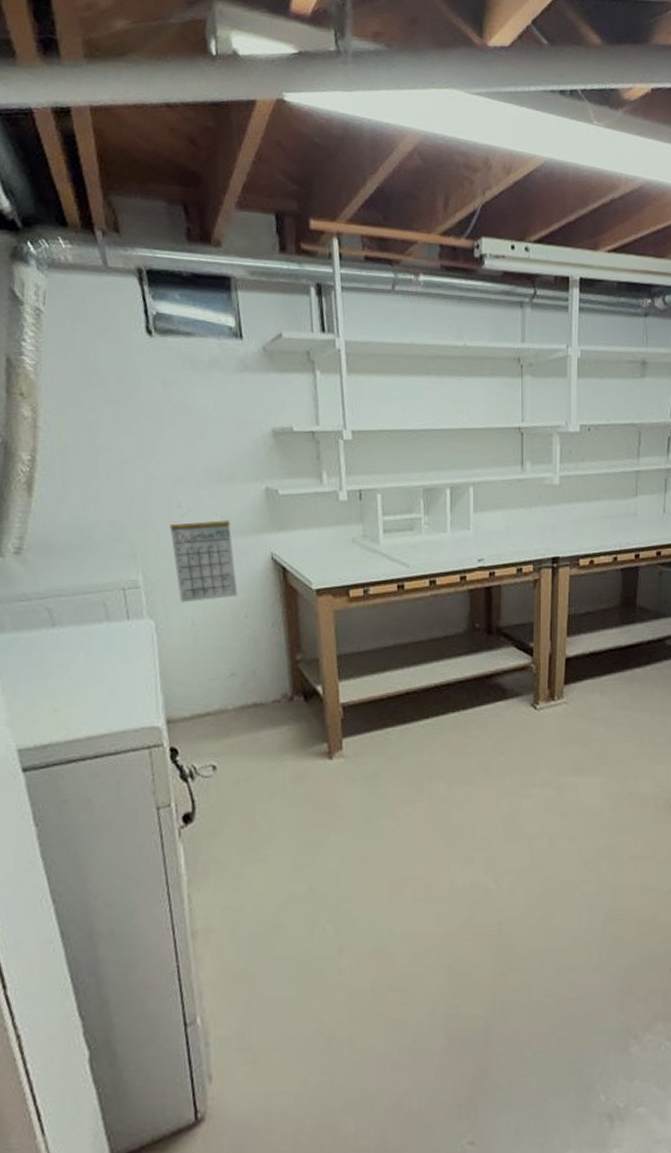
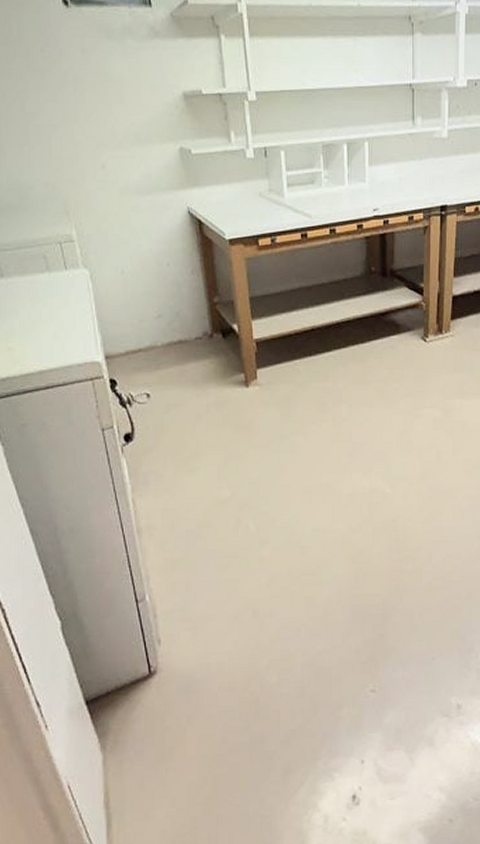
calendar: present [170,511,238,603] -> none [96,171,160,254]

